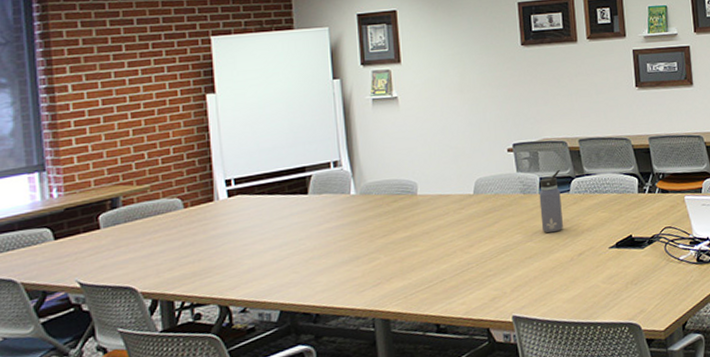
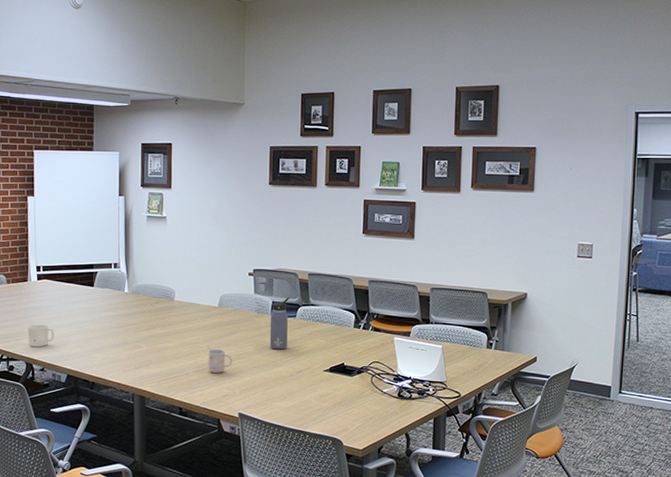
mug: none [219,252,258,285] -> present [28,324,55,347]
mug: none [464,242,498,274] -> present [206,345,232,373]

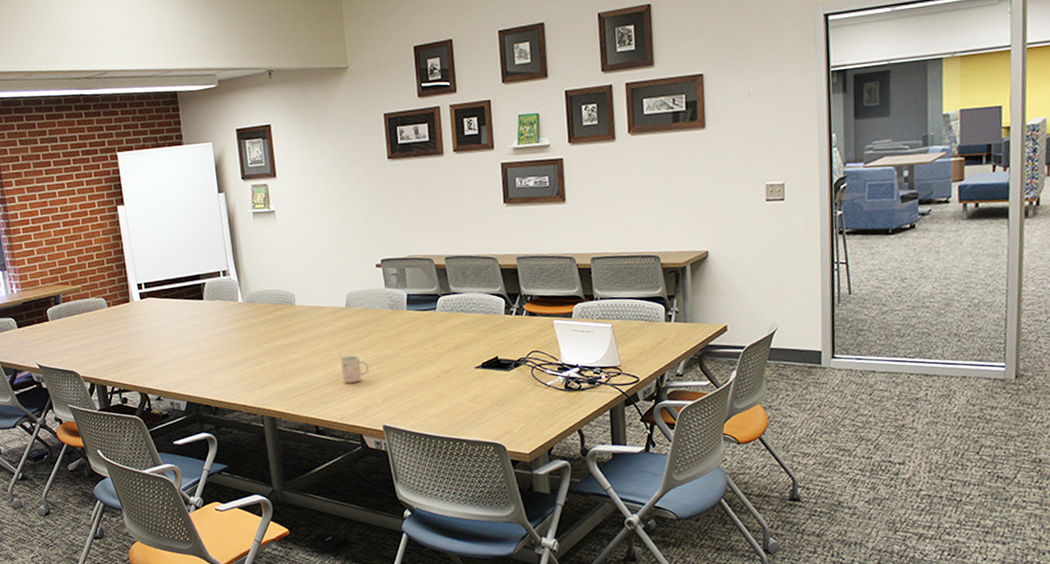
mug: present [28,324,55,347] -> none [137,348,168,375]
water bottle: present [269,296,290,350] -> none [406,286,430,349]

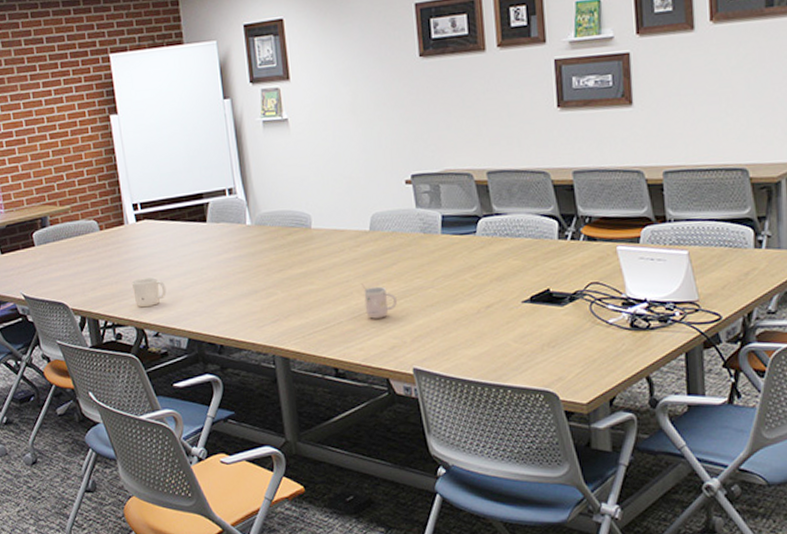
mug: none [137,348,168,375] -> present [132,277,167,308]

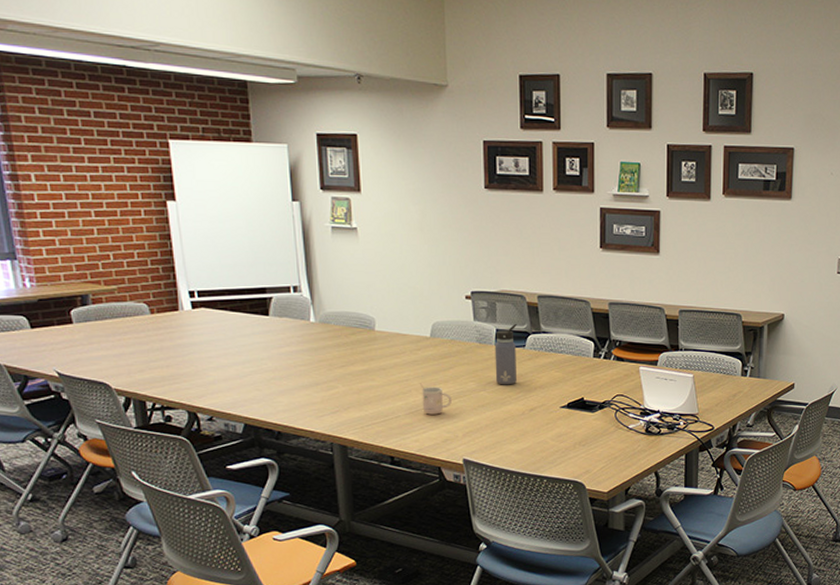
mug: present [132,277,167,308] -> none [185,364,223,392]
water bottle: none [441,206,469,280] -> present [494,323,517,385]

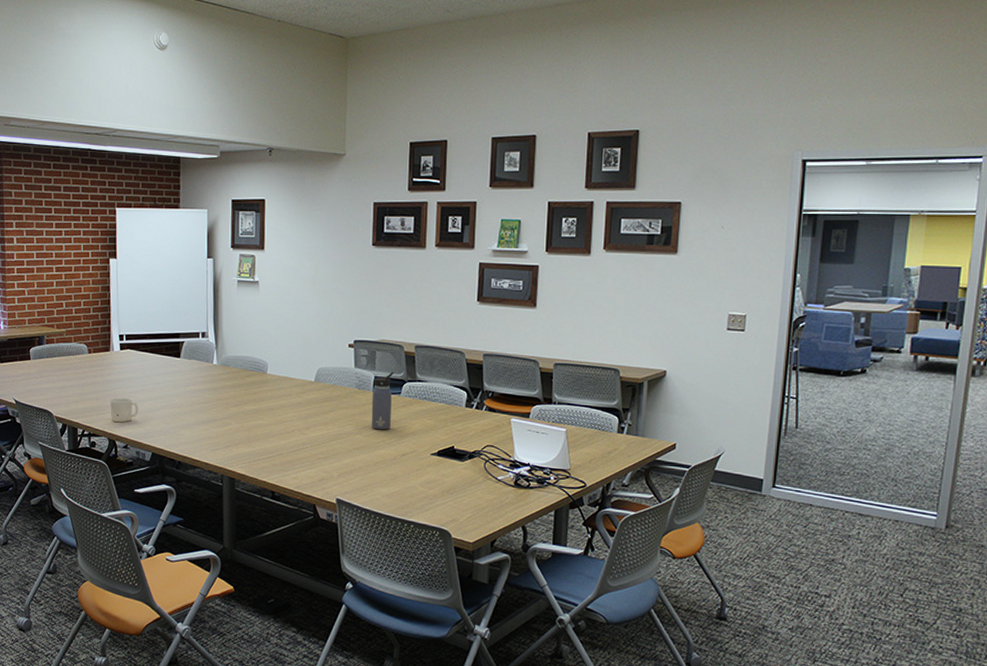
mug: none [185,364,223,392] -> present [110,398,139,423]
mug: present [419,383,452,415] -> none [302,424,330,455]

